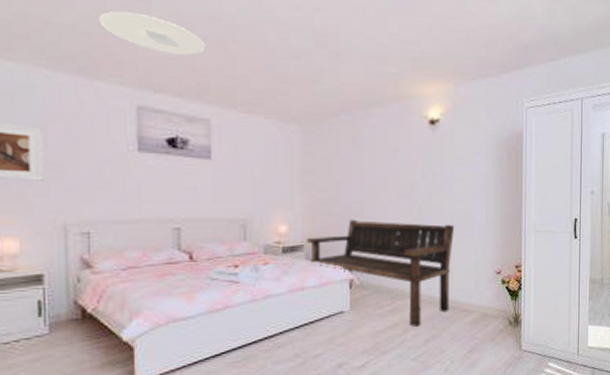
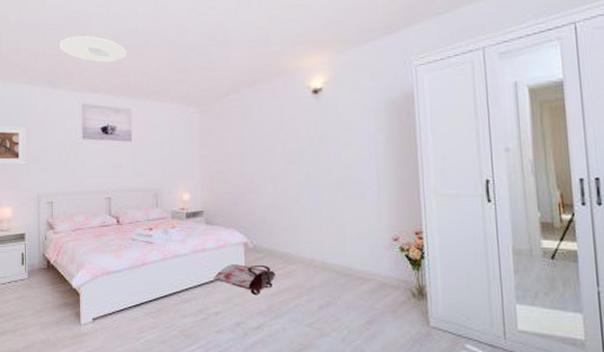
bench: present [307,219,455,327] -> none [206,187,344,292]
bag: none [314,302,383,333] -> present [214,264,276,294]

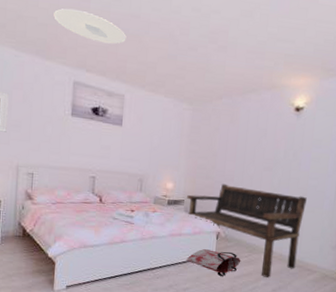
bench: none [206,187,344,292] -> present [187,183,308,278]

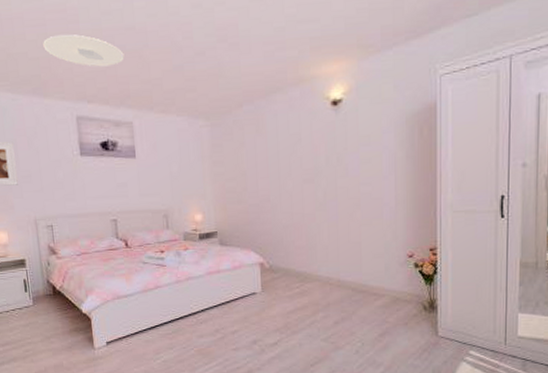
bag: present [186,249,241,276] -> none [230,284,293,313]
bench: present [187,183,308,278] -> none [220,206,362,309]

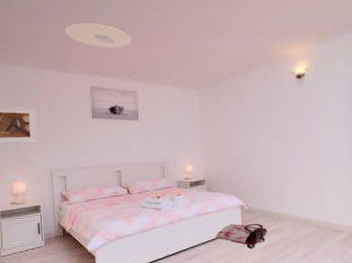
bag: none [230,284,293,313] -> present [215,224,268,248]

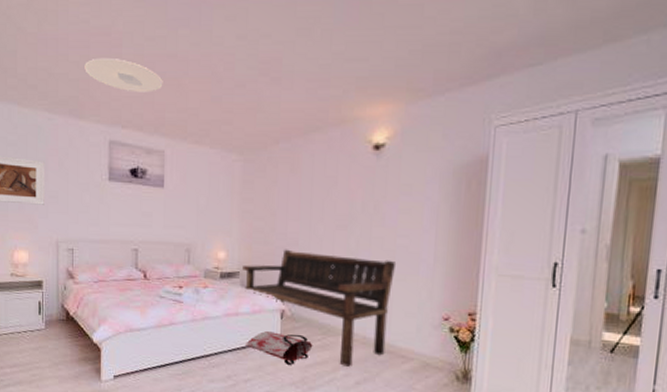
bench: none [207,158,323,244] -> present [243,249,397,367]

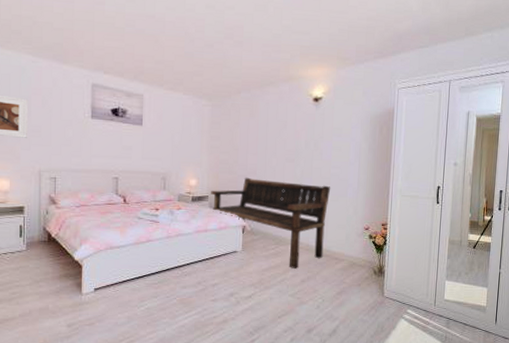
ceiling light: present [85,57,163,93] -> none [69,12,142,45]
bag: present [246,331,313,365] -> none [213,244,268,270]

